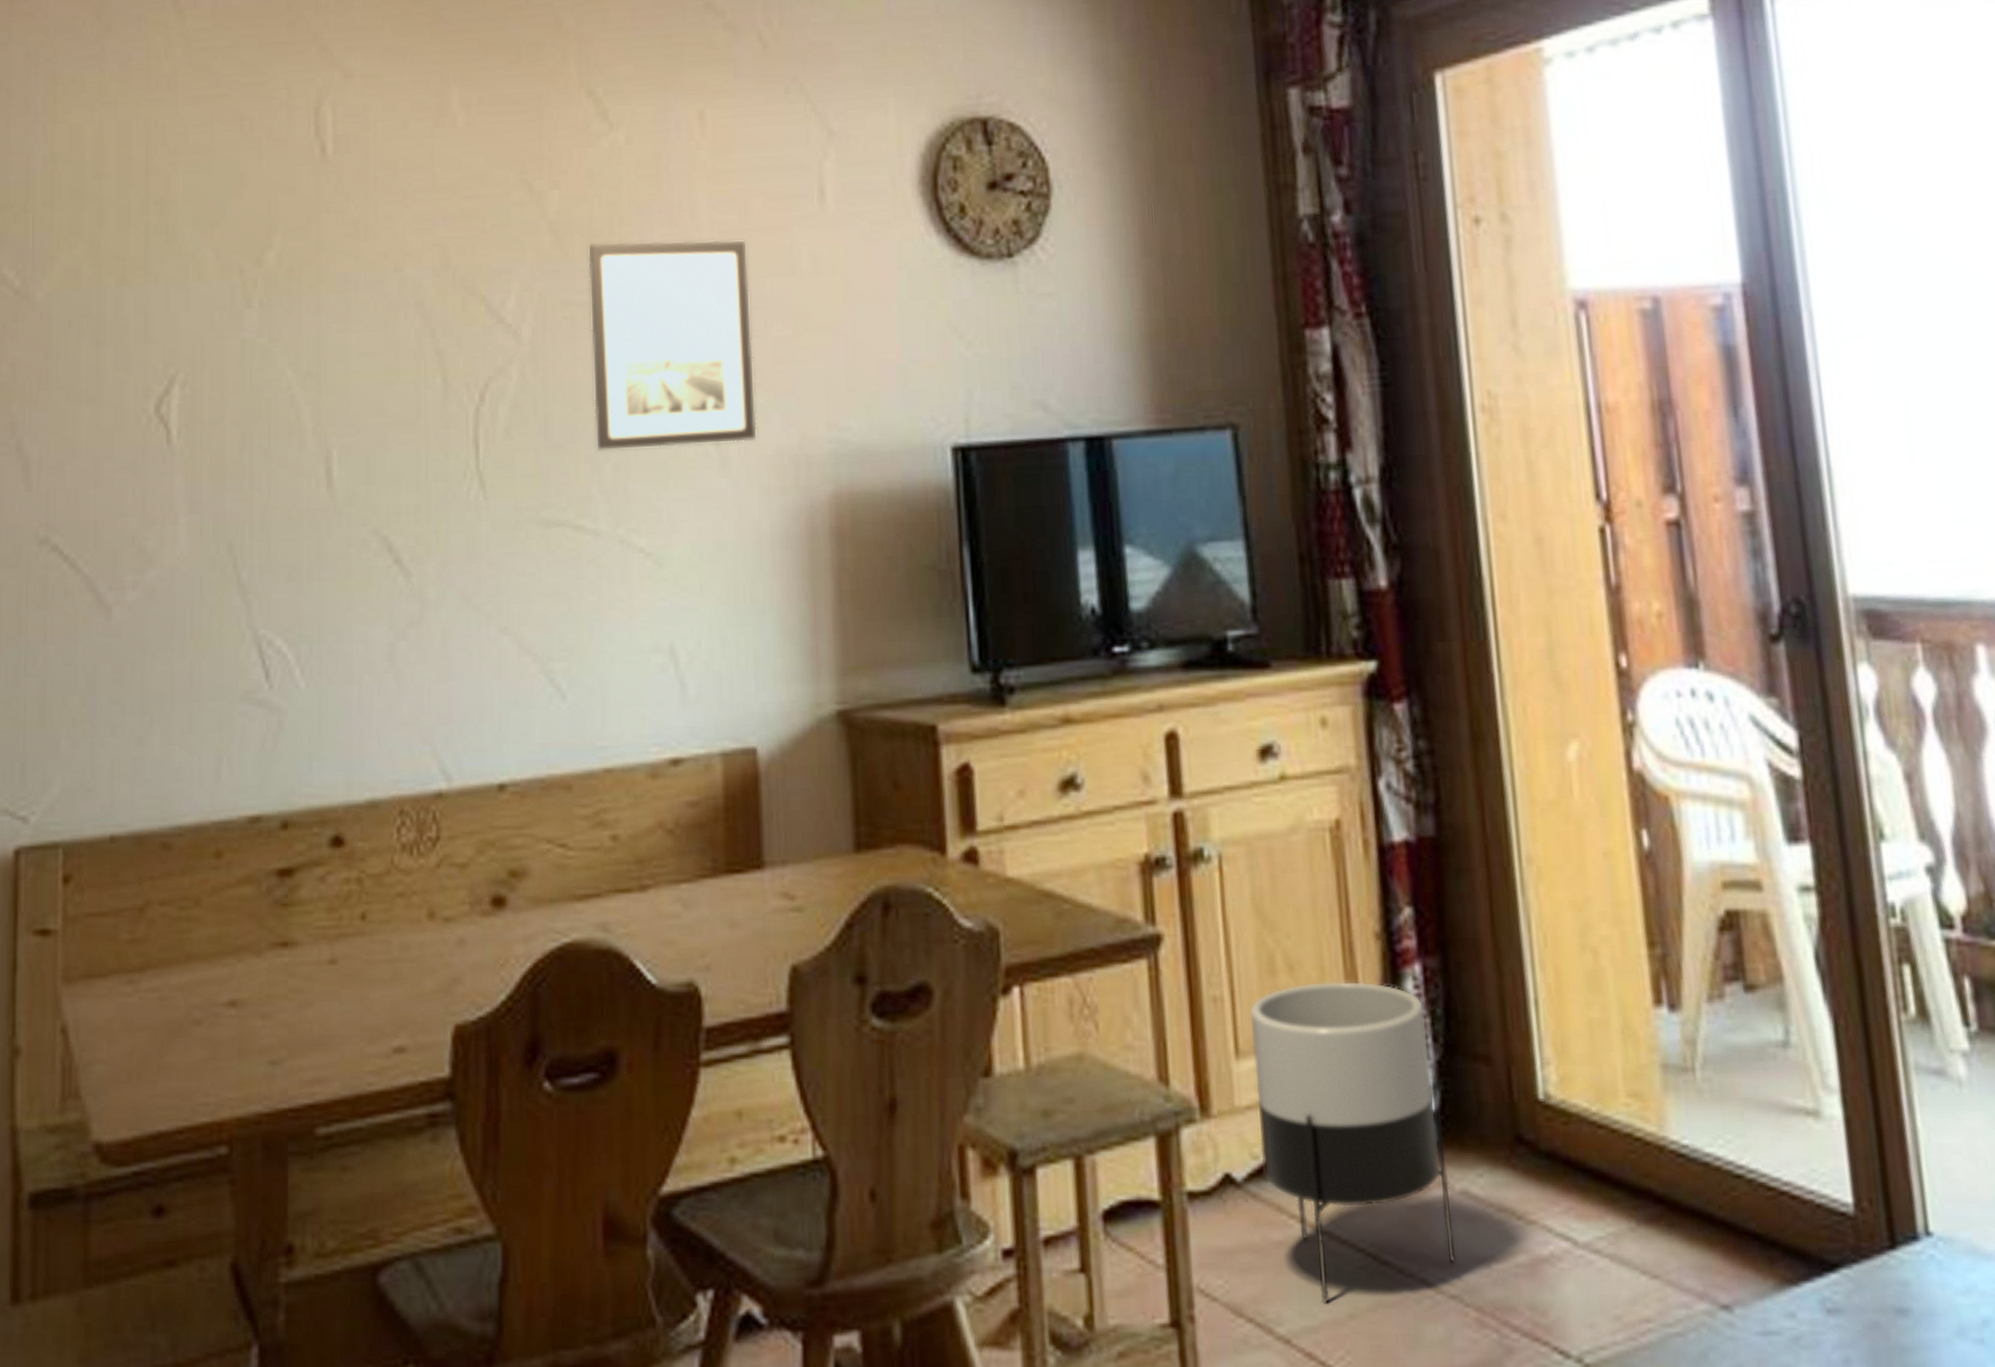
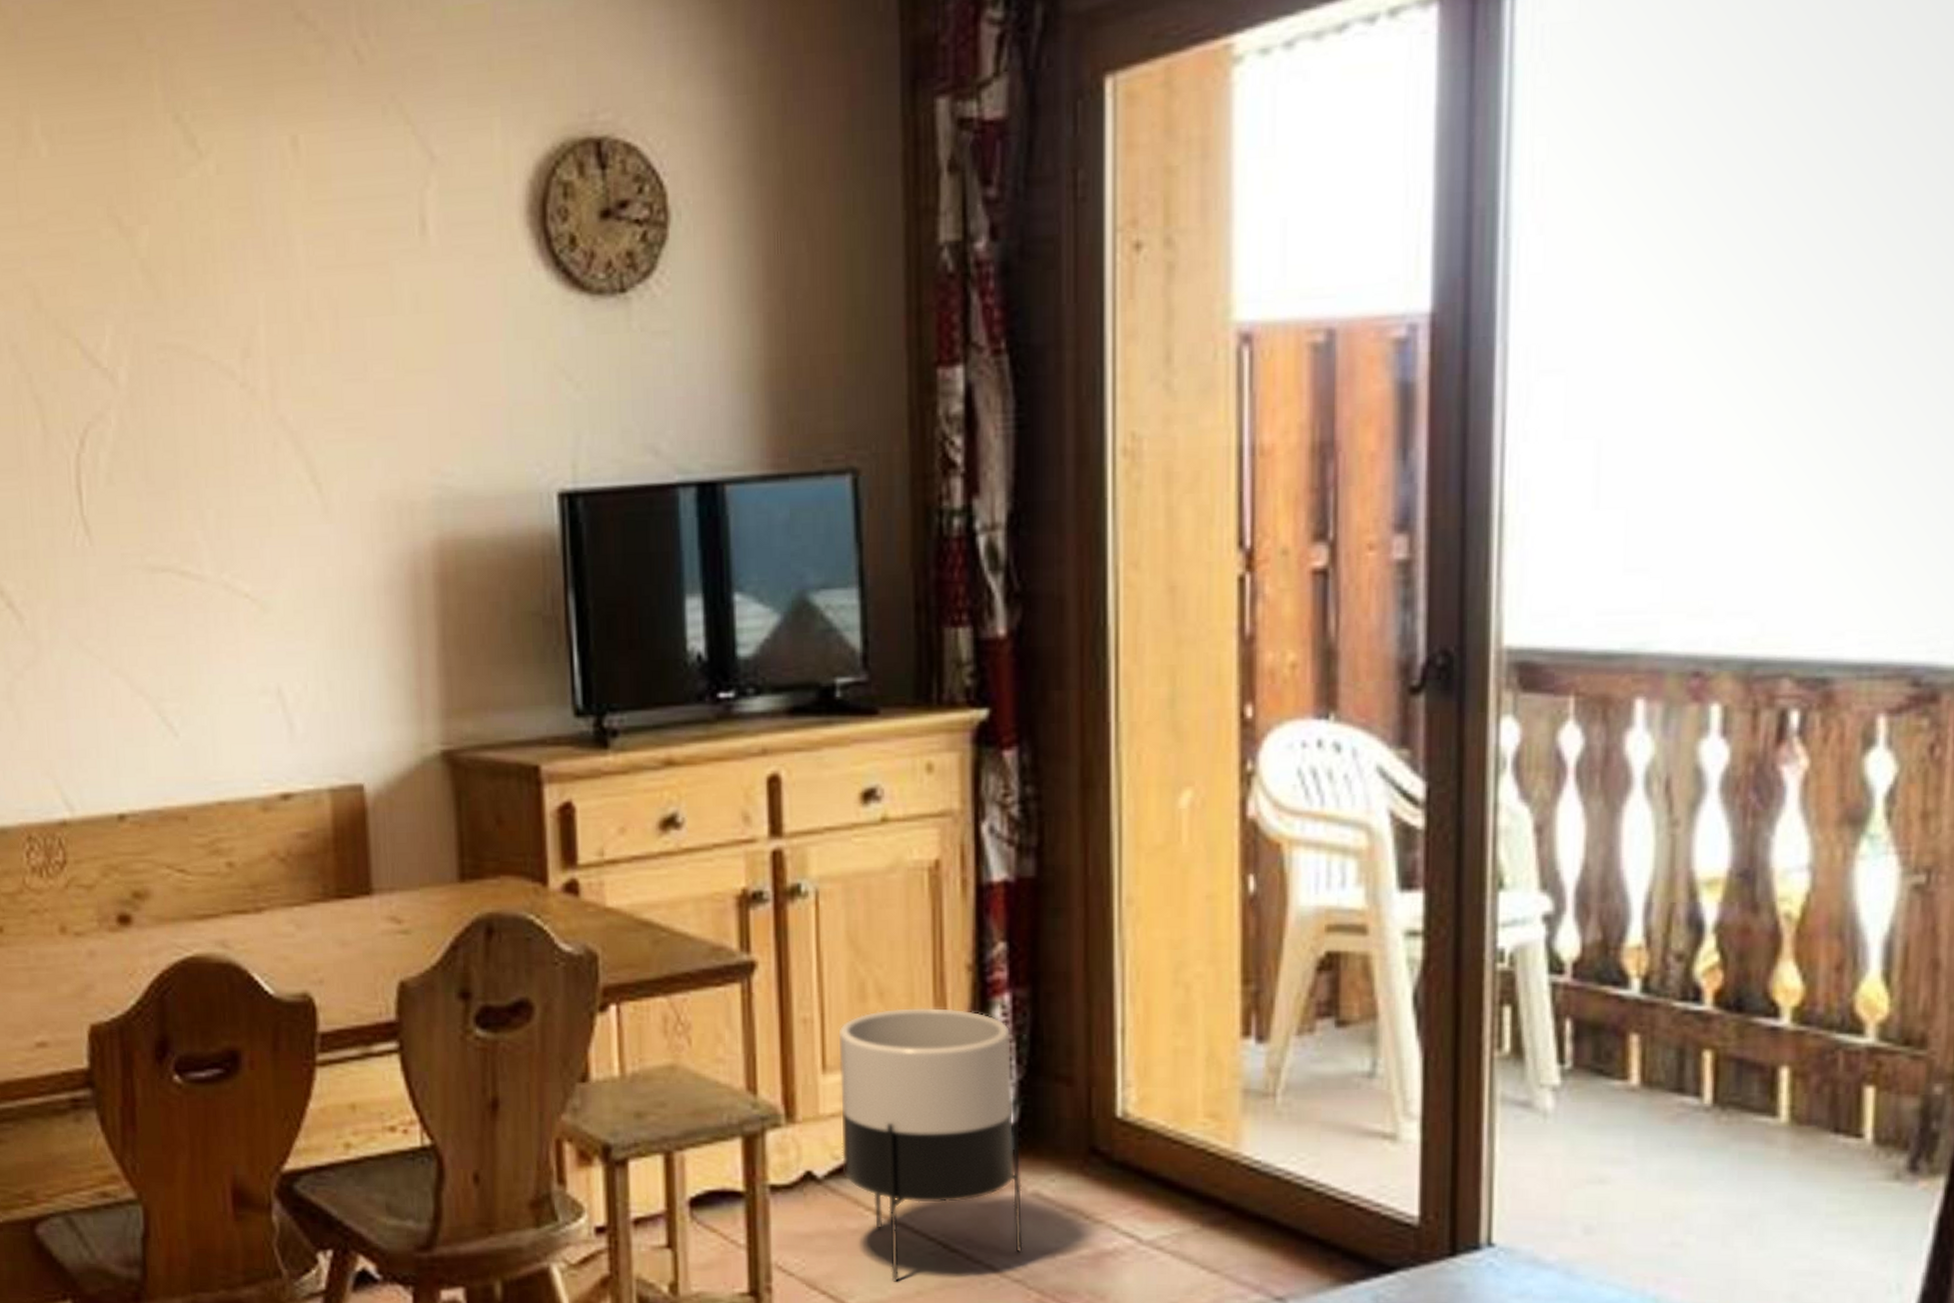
wall art: present [588,239,757,452] -> none [182,276,359,498]

